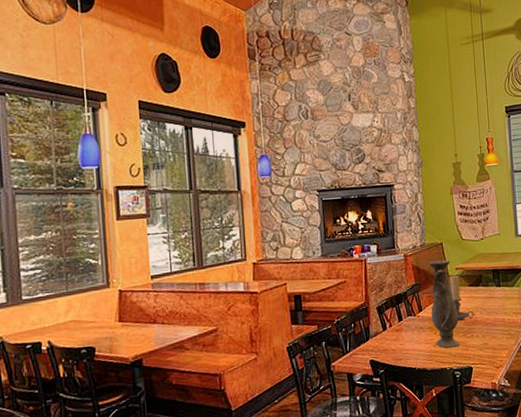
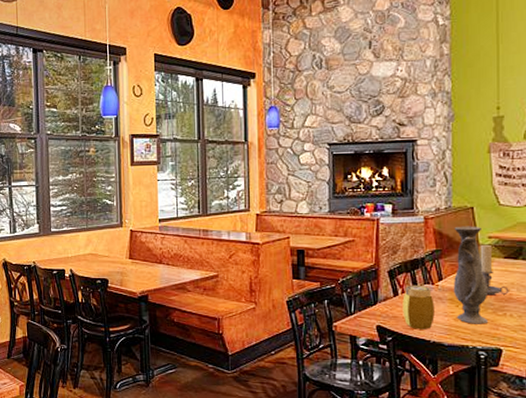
jar: none [390,317,418,359] -> present [402,284,435,330]

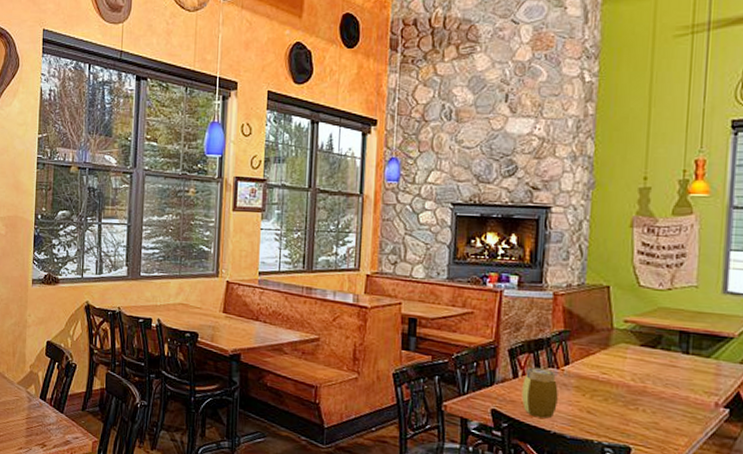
vase: present [453,226,489,324] -> none [580,305,621,418]
candle holder: present [480,244,509,296] -> none [613,328,644,387]

